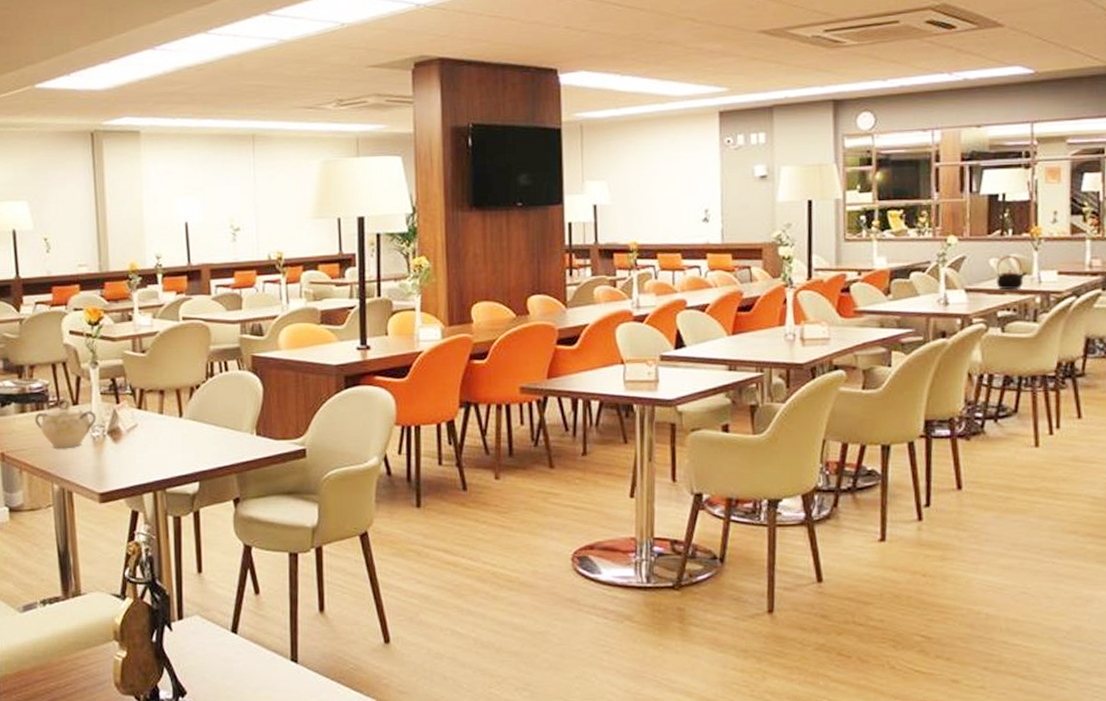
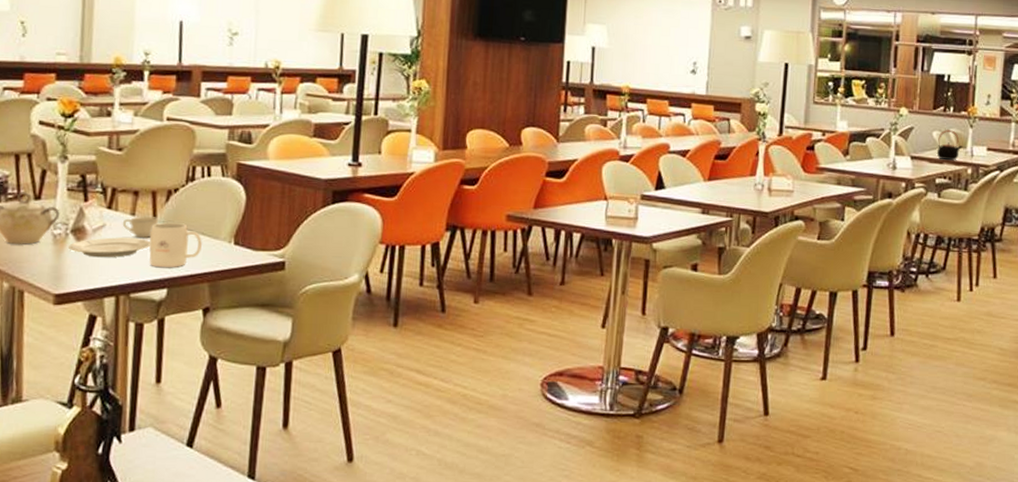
plate: none [106,435,180,456] -> present [67,237,151,258]
cup: none [152,414,184,435] -> present [122,216,158,239]
mug: none [179,418,226,462] -> present [149,222,202,268]

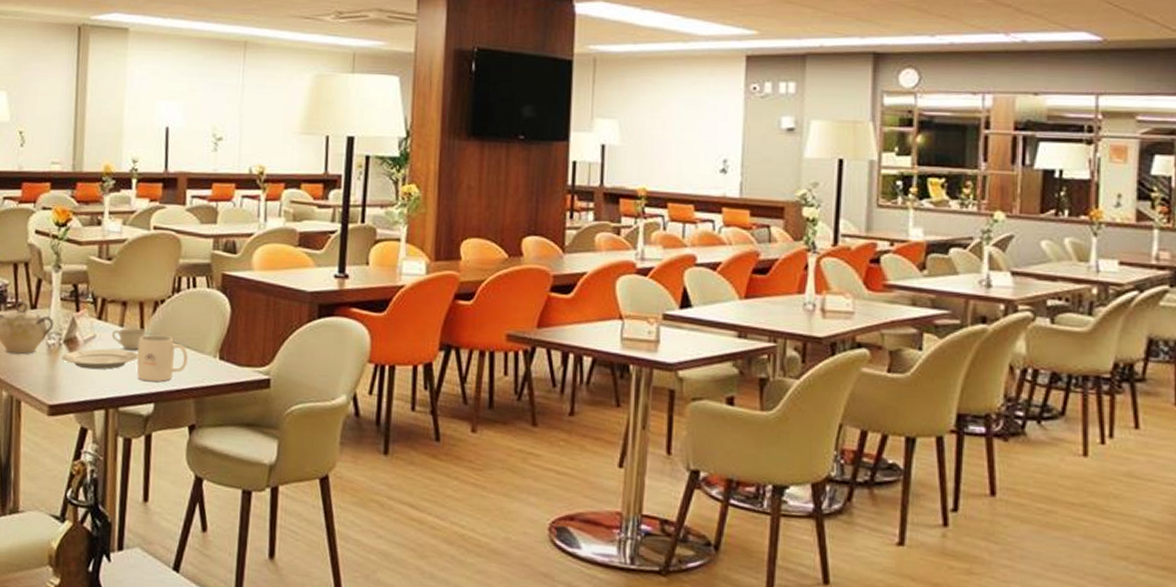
teapot: present [936,130,963,161] -> none [1047,238,1084,278]

